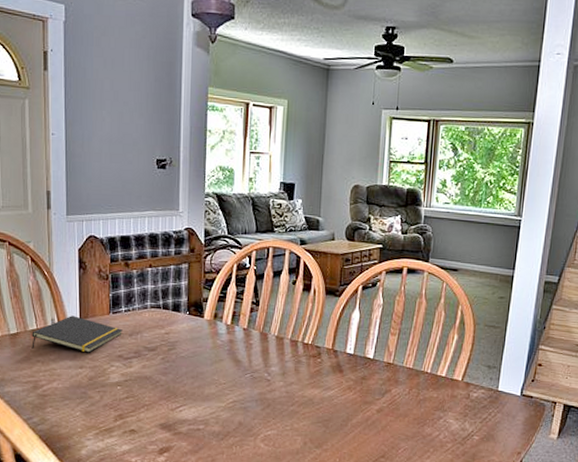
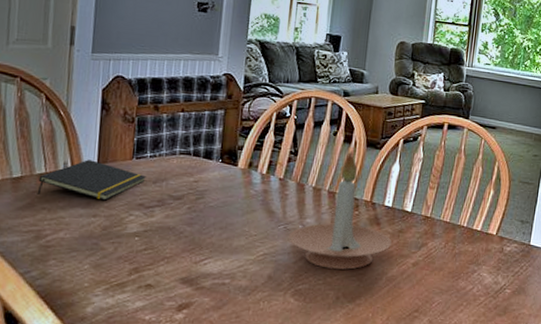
candle holder: none [256,299,355,416] -> present [289,151,392,270]

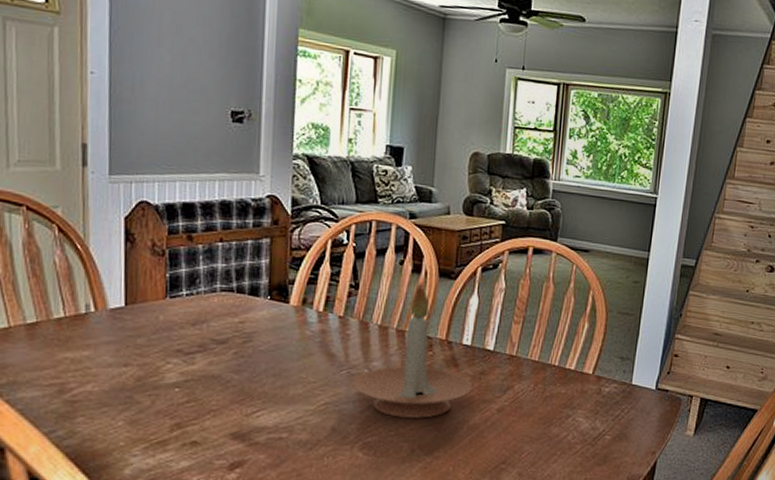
notepad: present [37,159,146,201] -> none [57,300,183,347]

